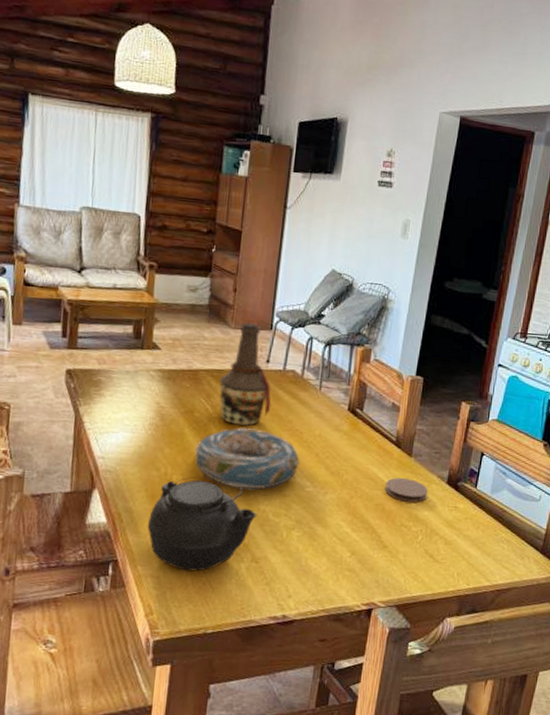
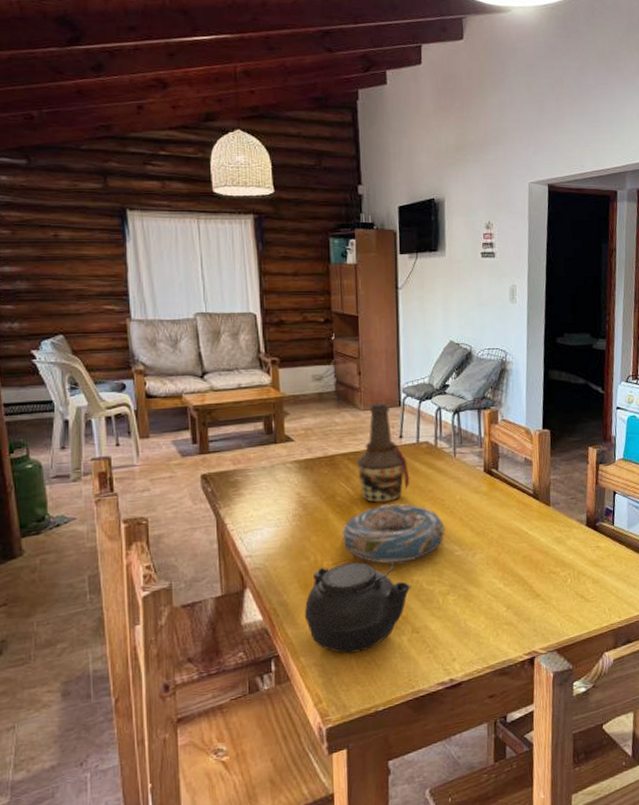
coaster: present [384,478,428,503] -> none [529,527,570,550]

